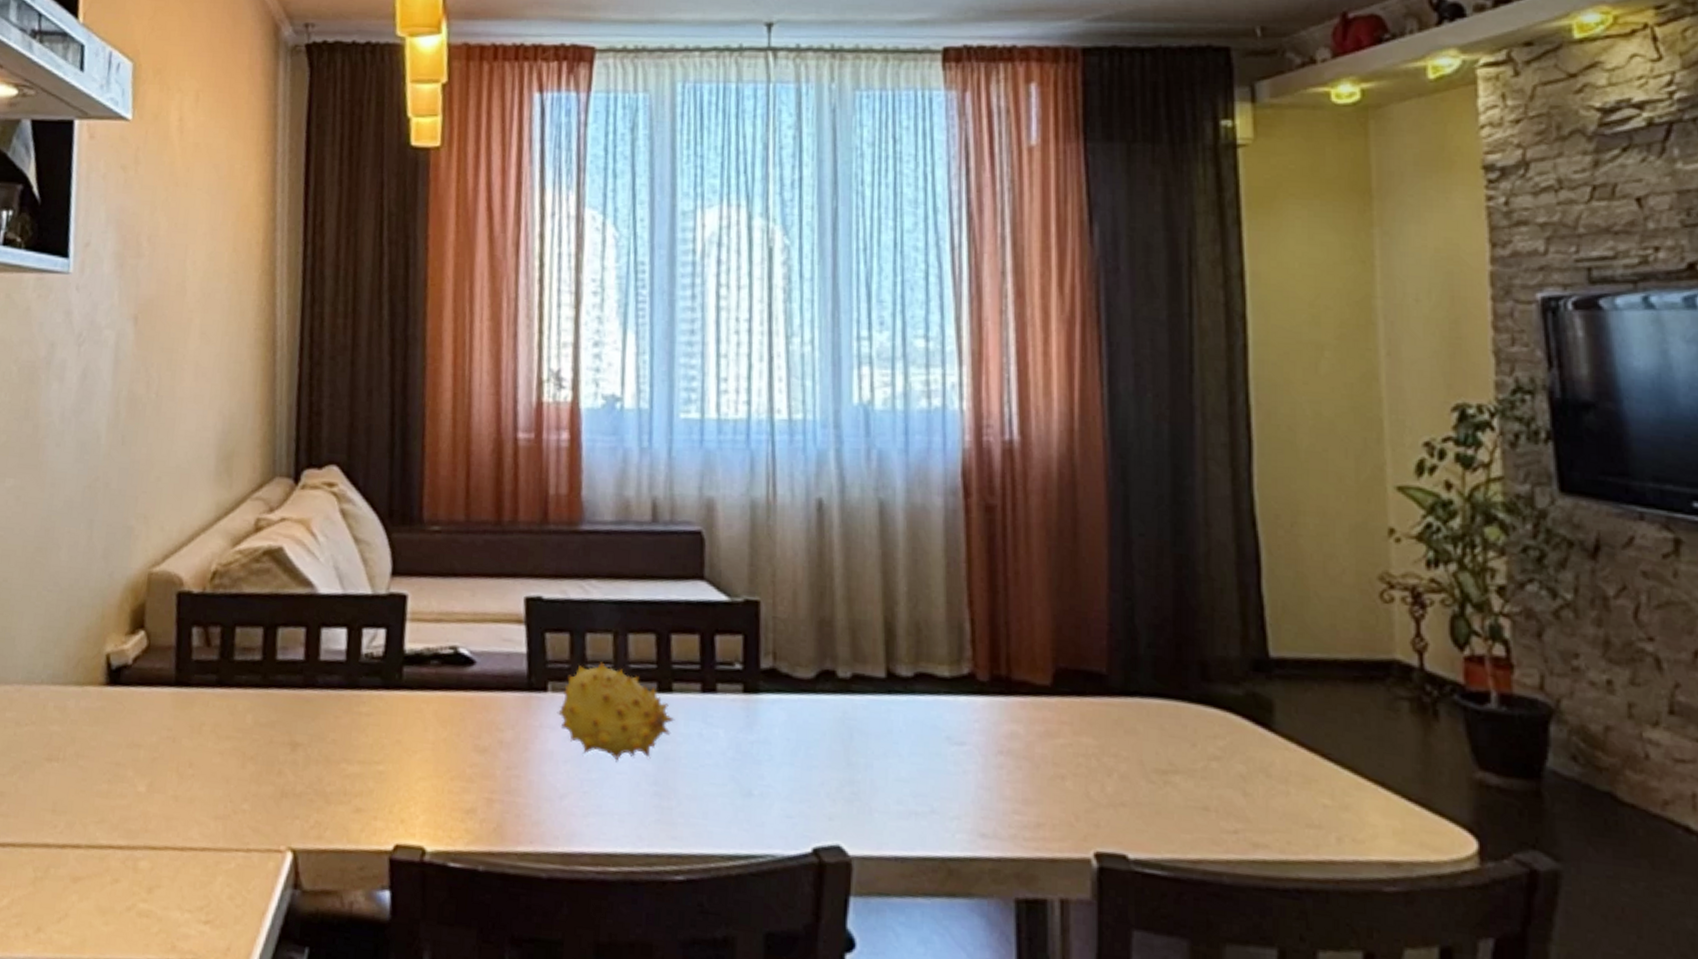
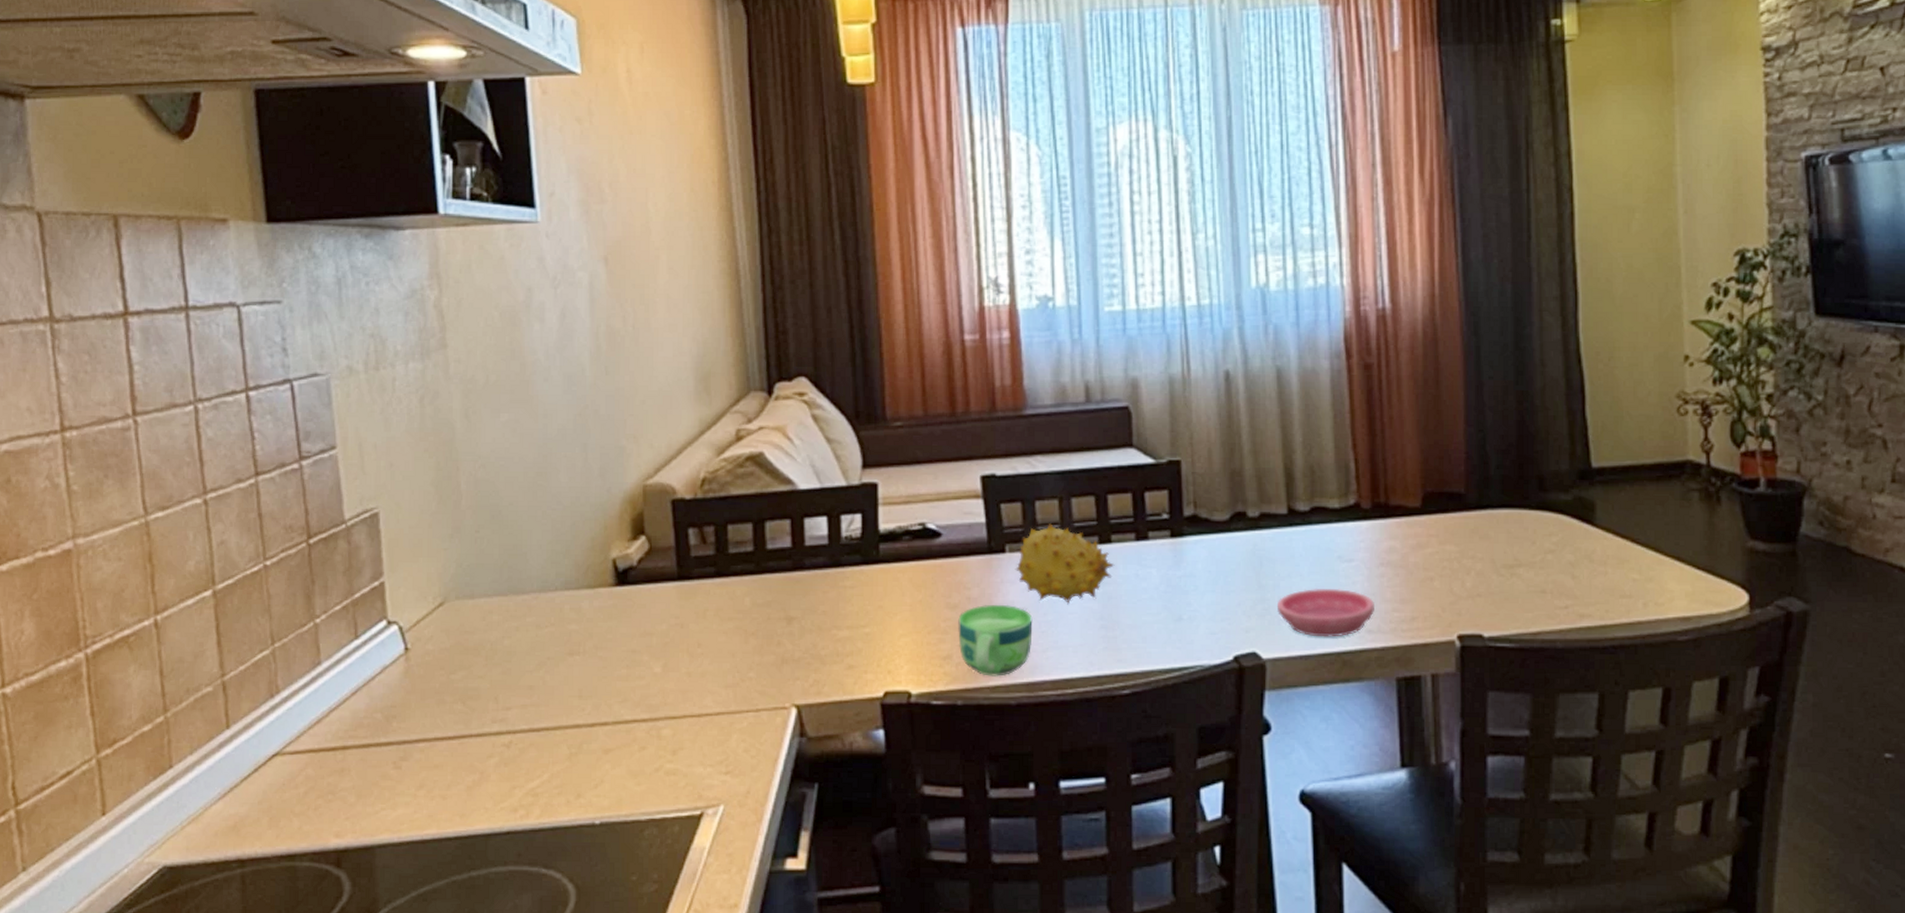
cup: none [484,752,574,842] -> present [958,605,1033,677]
saucer: none [868,773,990,838] -> present [1276,588,1374,637]

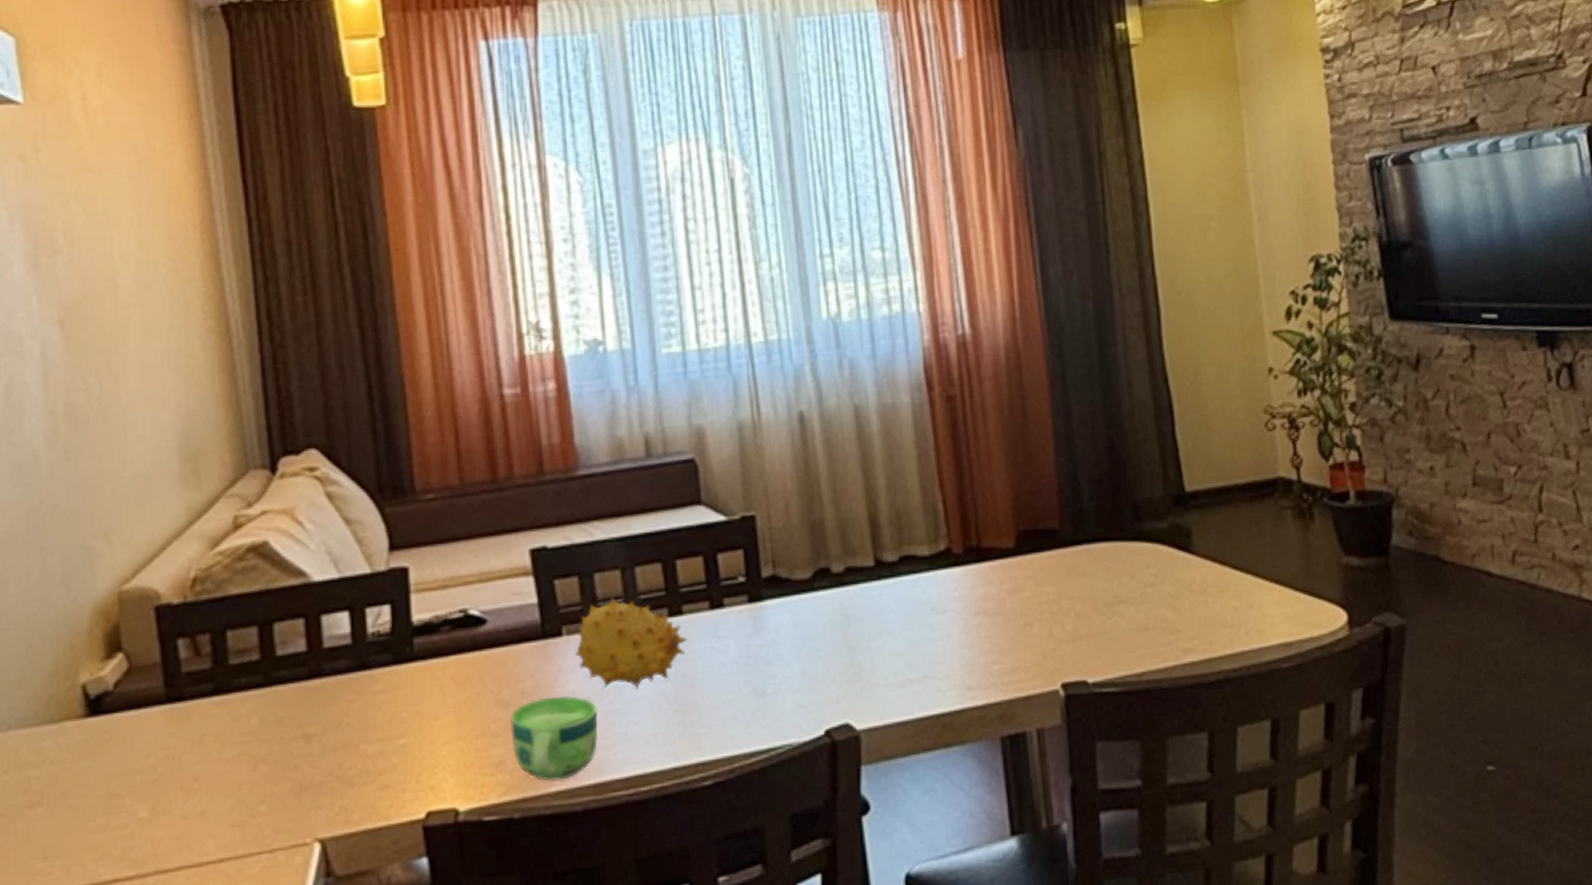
saucer: present [1276,588,1374,637] -> none [868,644,973,700]

